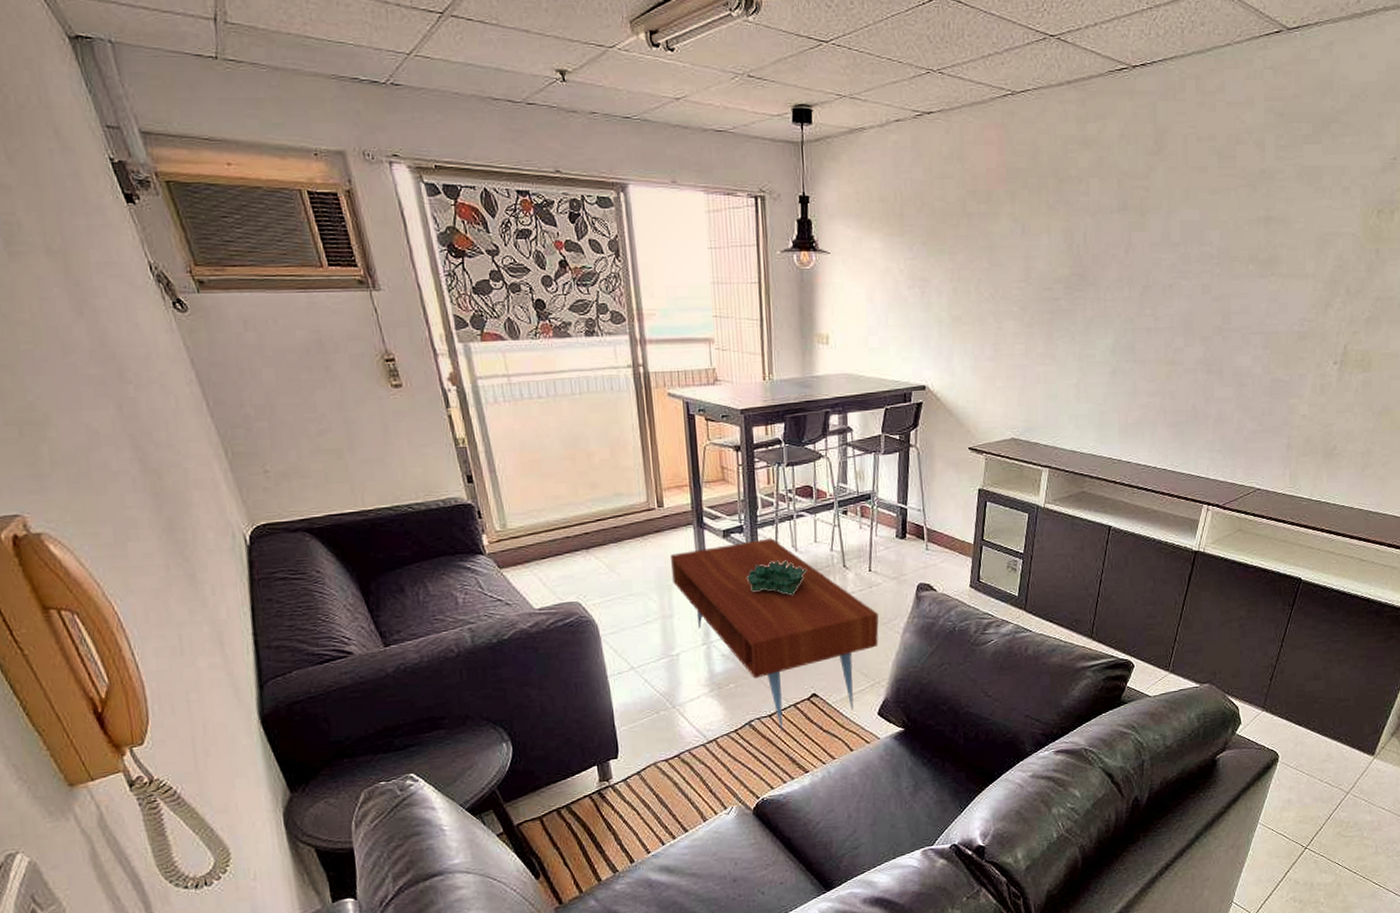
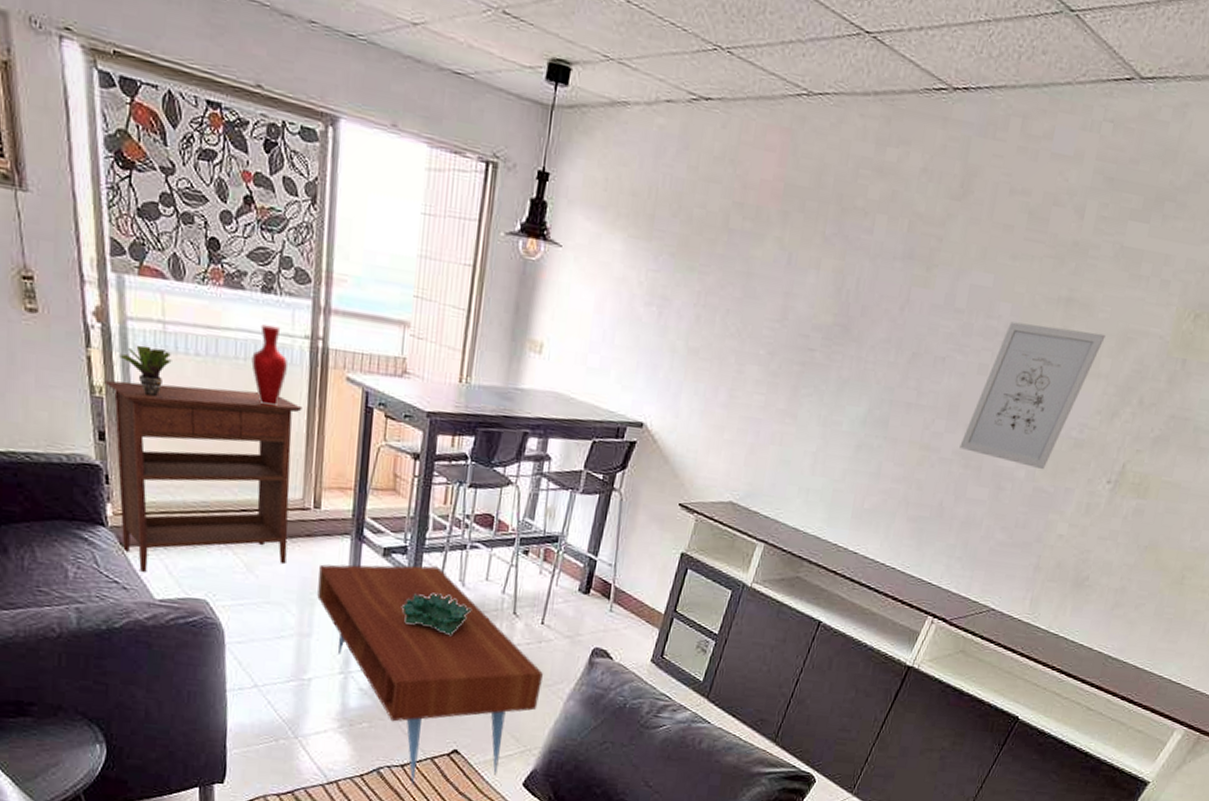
console table: none [465,419,641,589] -> present [104,380,302,573]
potted plant: none [475,398,520,439] -> present [119,345,172,397]
vase: none [585,362,617,429] -> present [251,324,287,407]
wall art: none [1200,241,1305,363] -> present [959,321,1106,470]

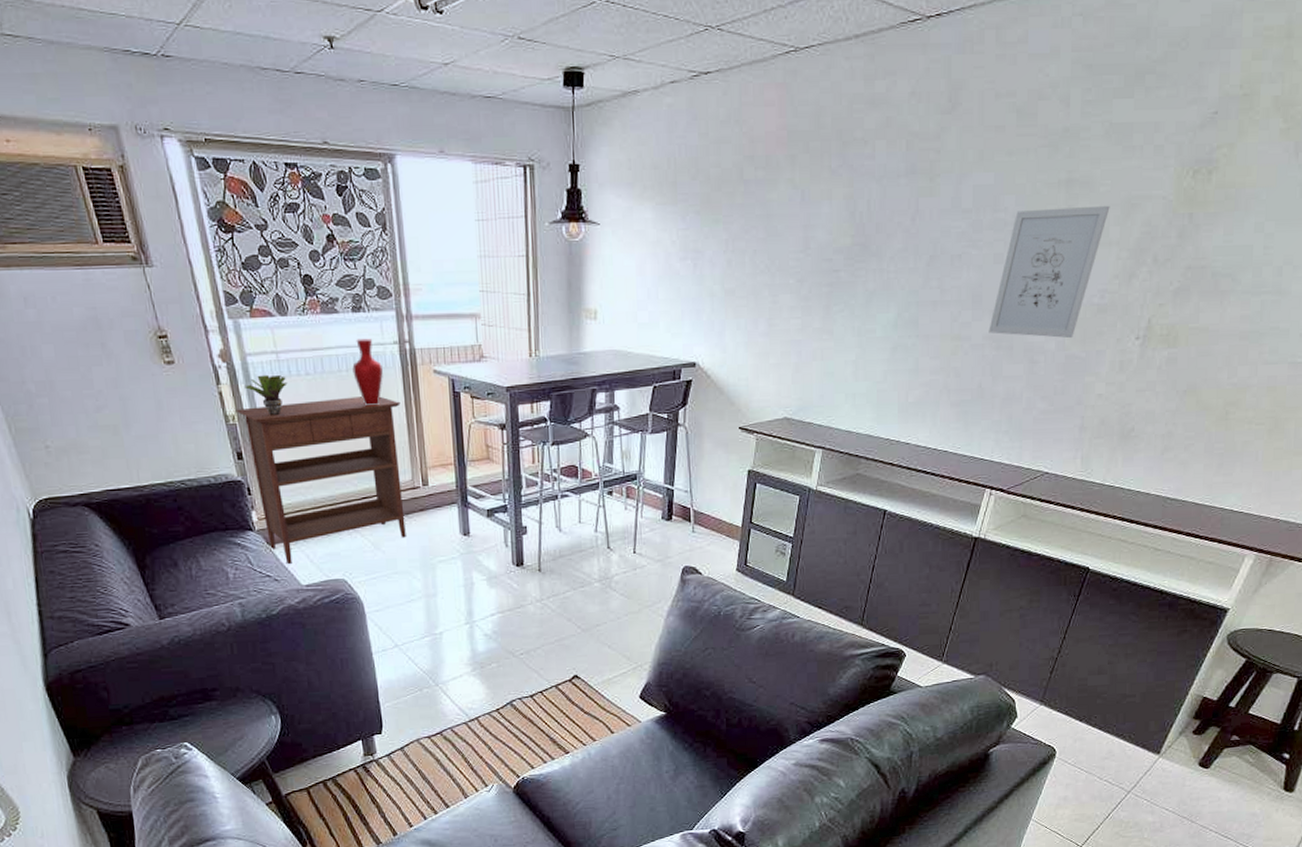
coffee table: present [317,564,543,786] -> none [435,518,642,712]
decorative bowl: present [402,593,472,635] -> none [511,541,571,576]

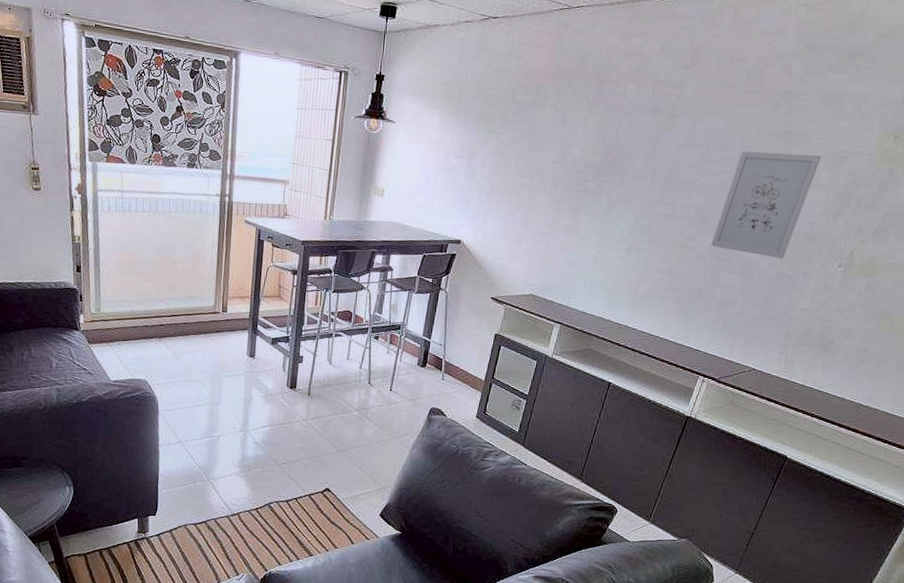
console table: present [235,396,406,565] -> none [82,231,214,362]
potted plant: present [245,374,288,416] -> none [92,207,127,241]
vase: present [352,338,383,407] -> none [180,188,204,243]

